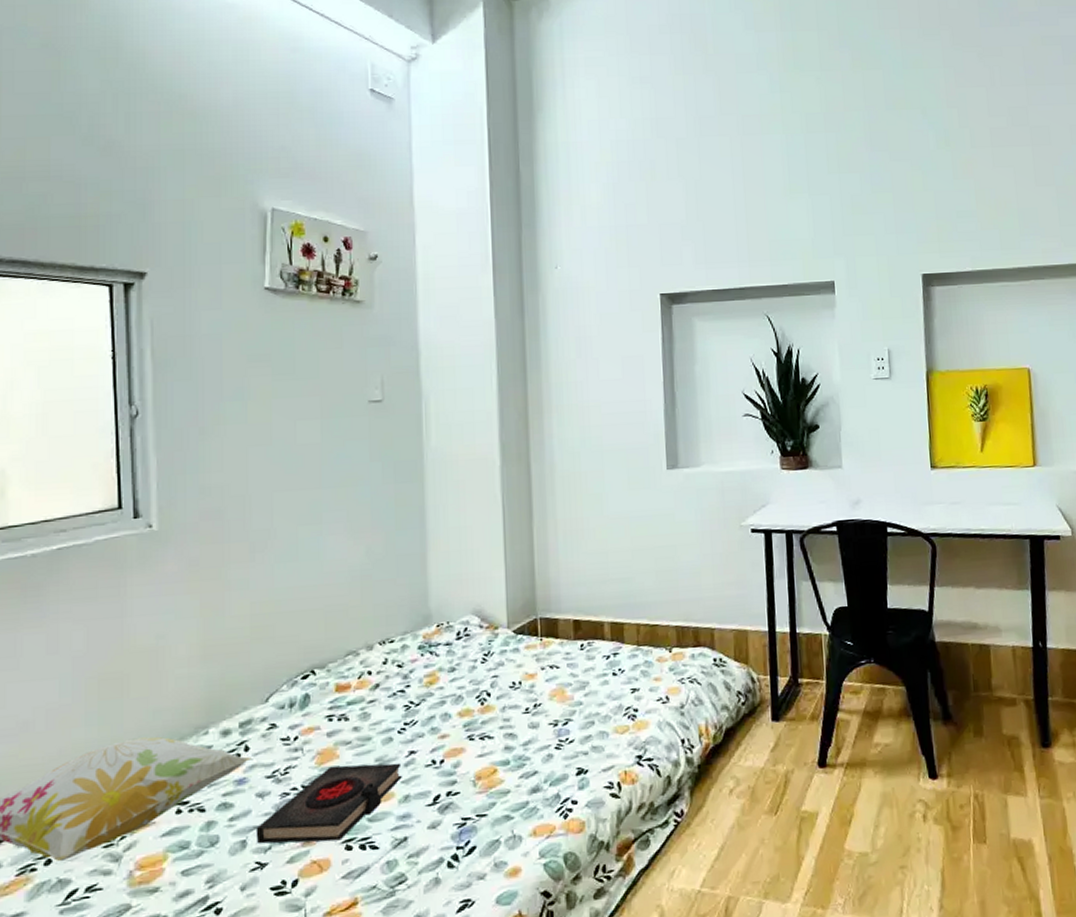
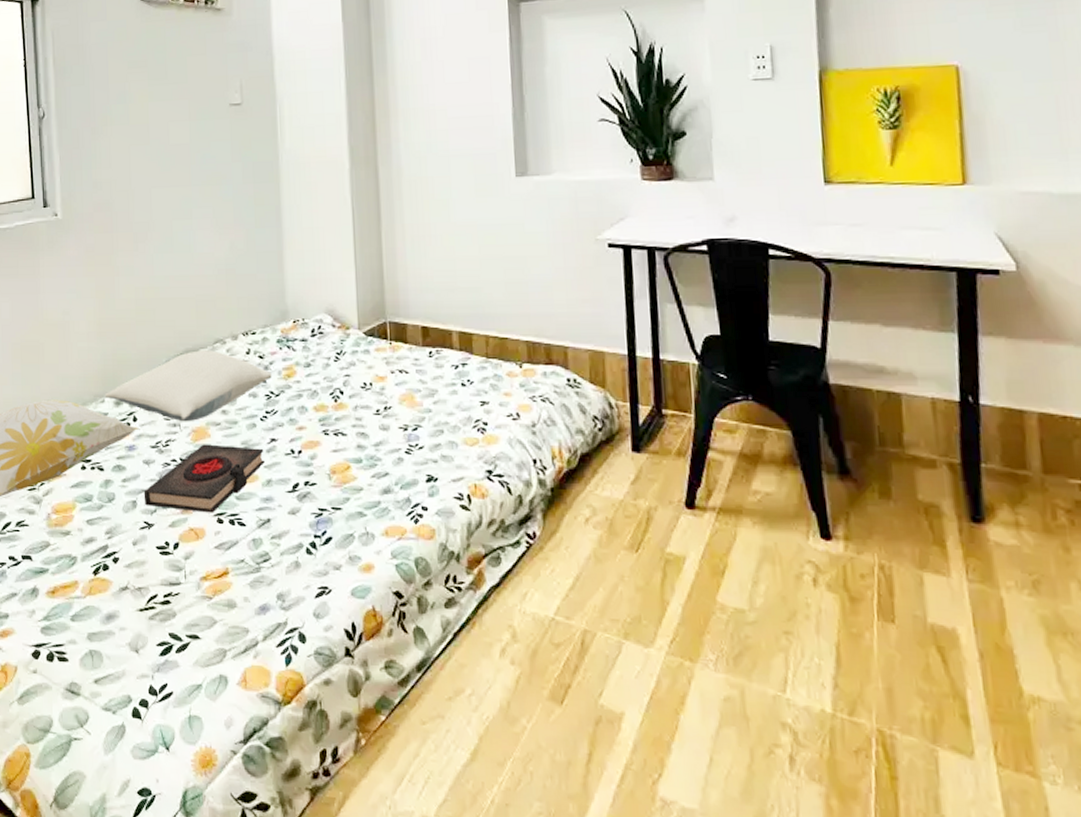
pillow: none [208,663,412,745] -> present [104,350,272,422]

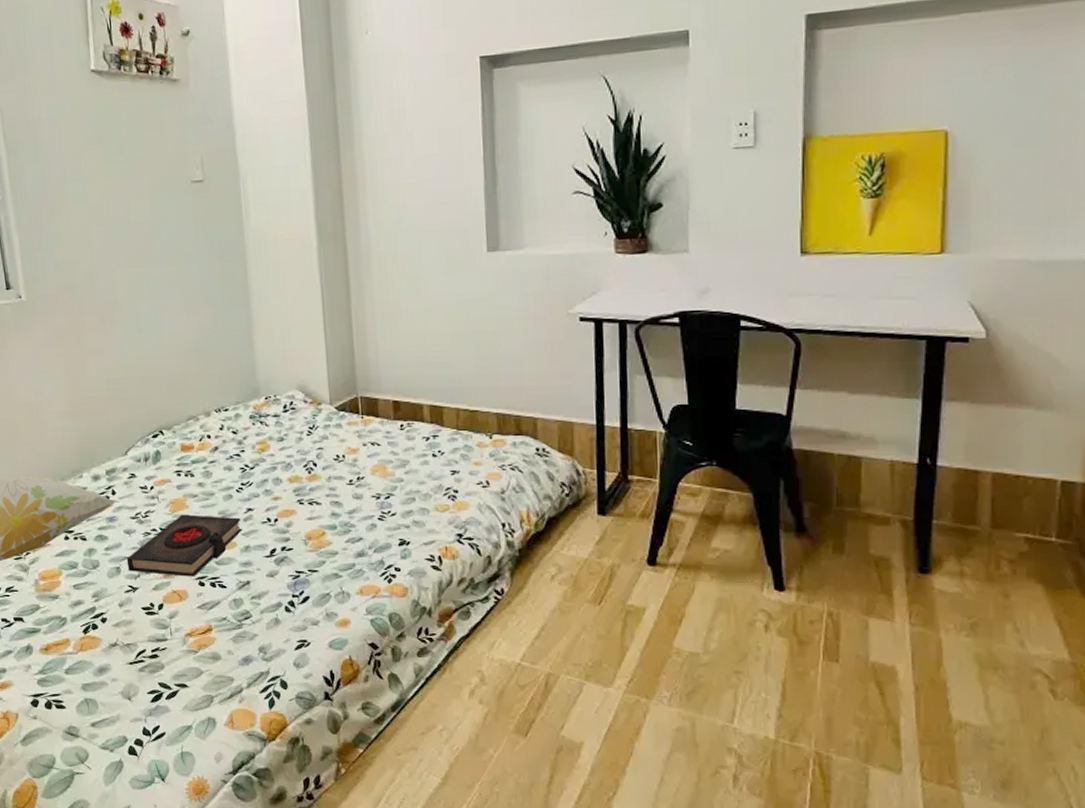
pillow: present [104,350,272,422] -> none [82,427,246,495]

